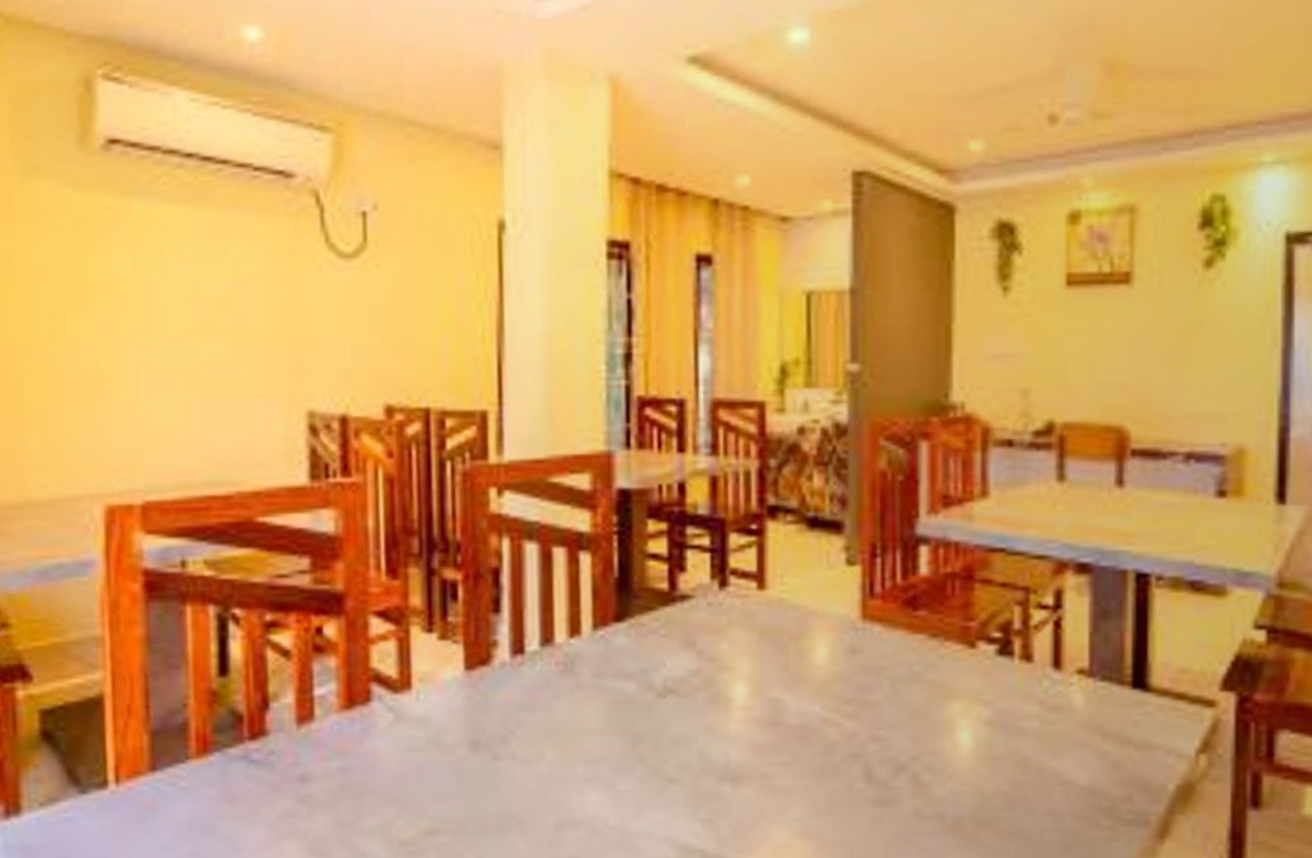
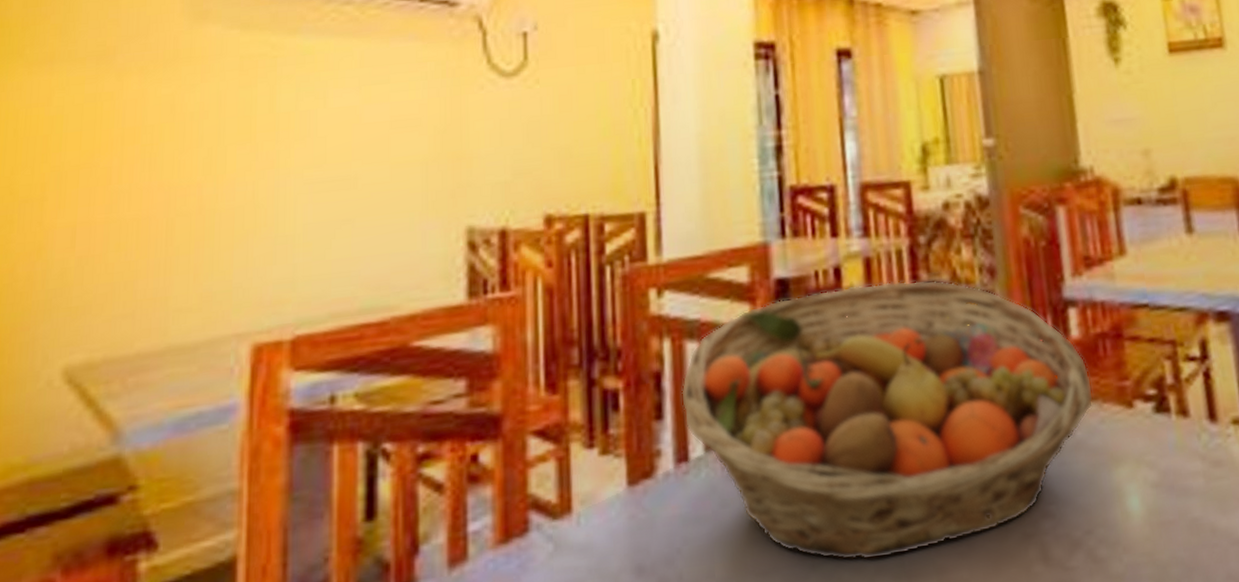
fruit basket: none [518,502,936,761] -> present [680,280,1094,561]

